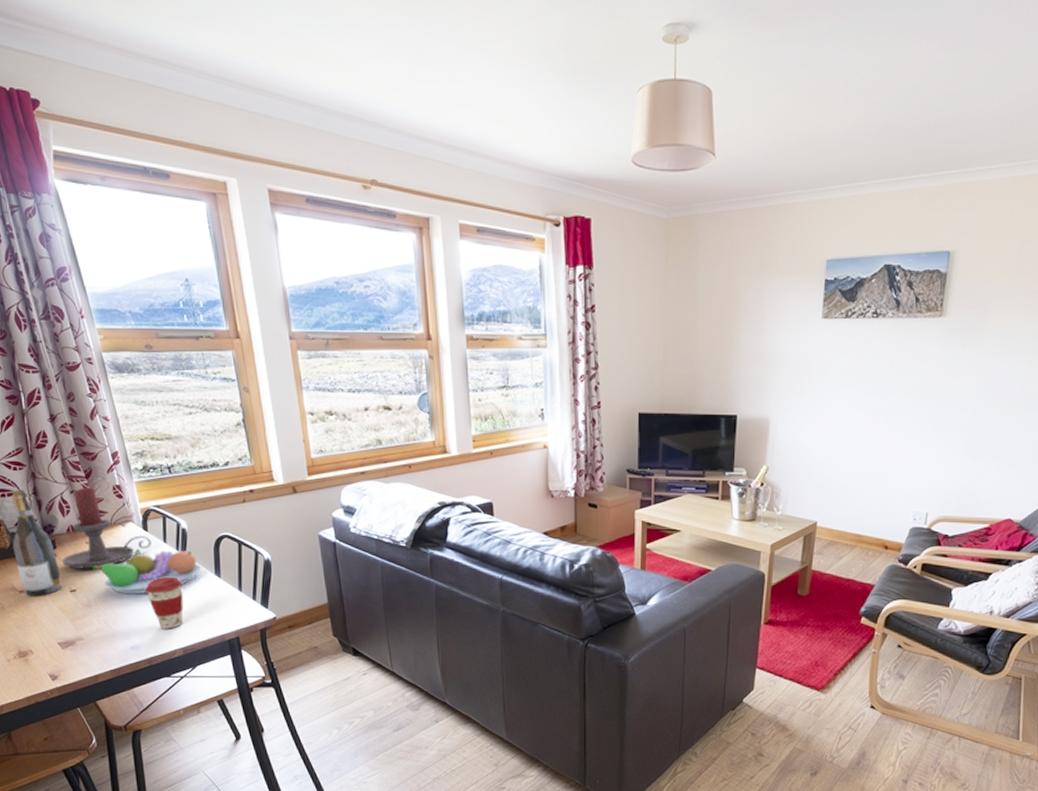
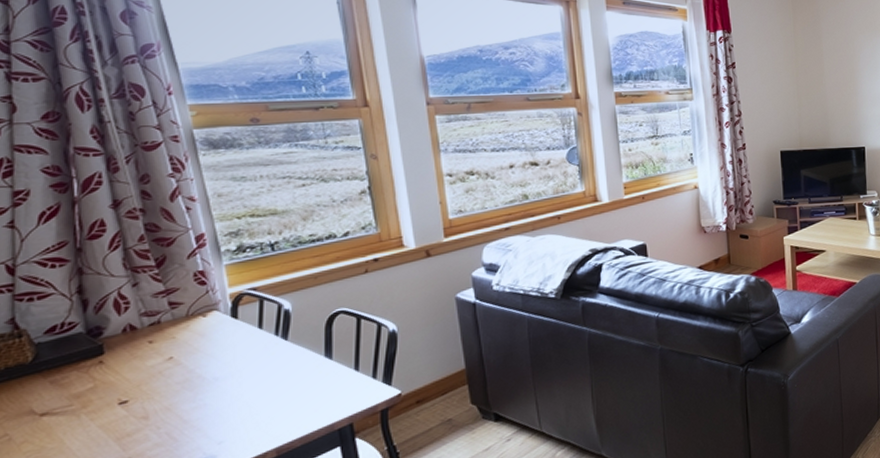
wine bottle: present [12,489,62,596] -> none [36,289,107,419]
candle holder: present [61,487,152,569] -> none [110,276,242,376]
fruit bowl: present [92,548,201,595] -> none [155,334,307,396]
coffee cup: present [144,576,183,629] -> none [228,366,281,430]

